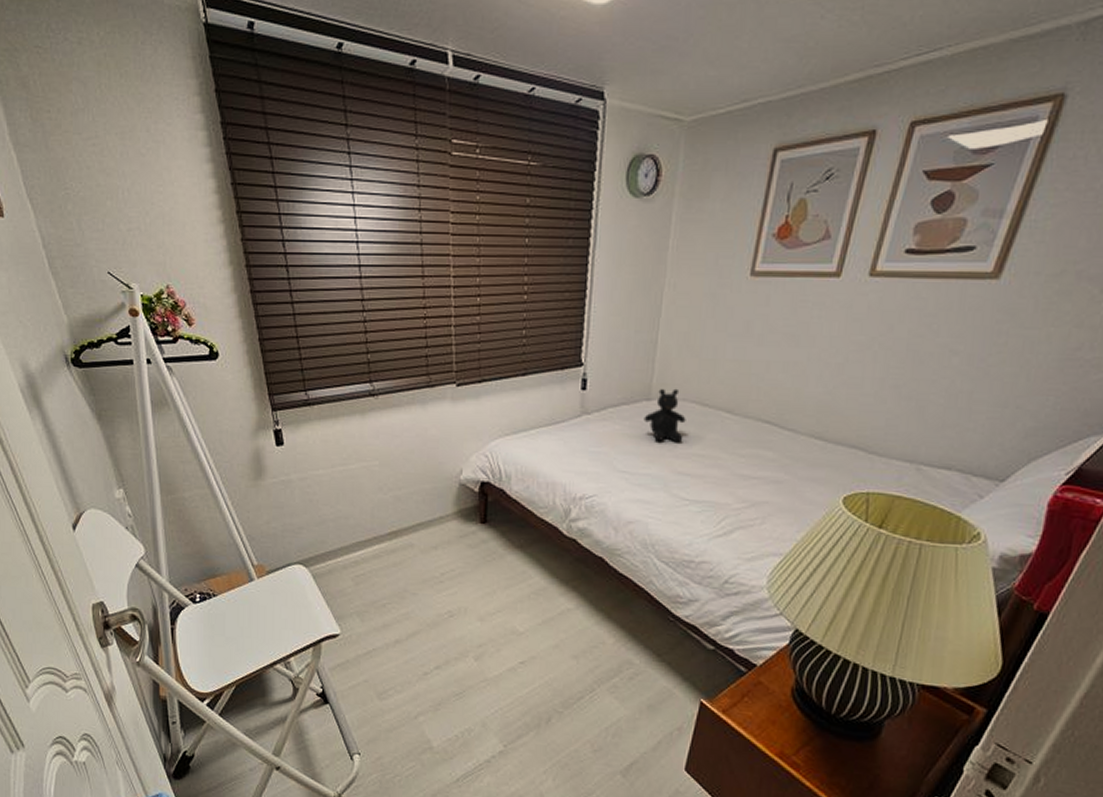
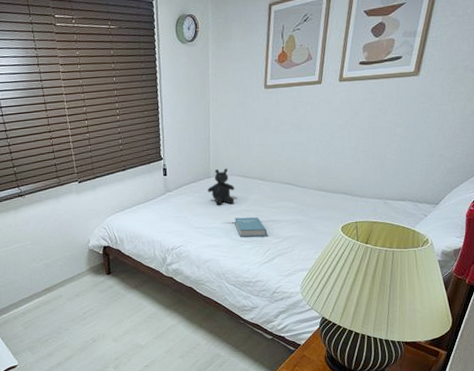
book: none [679,464,728,498] -> present [235,217,268,238]

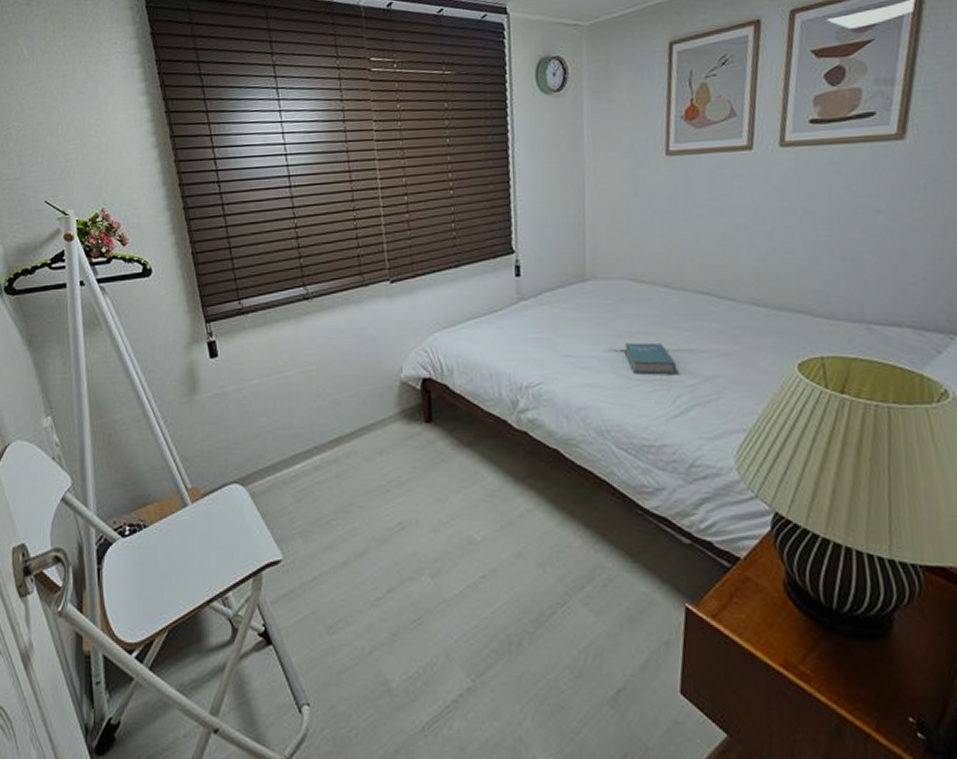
teddy bear: present [207,168,235,205] -> none [581,267,625,323]

